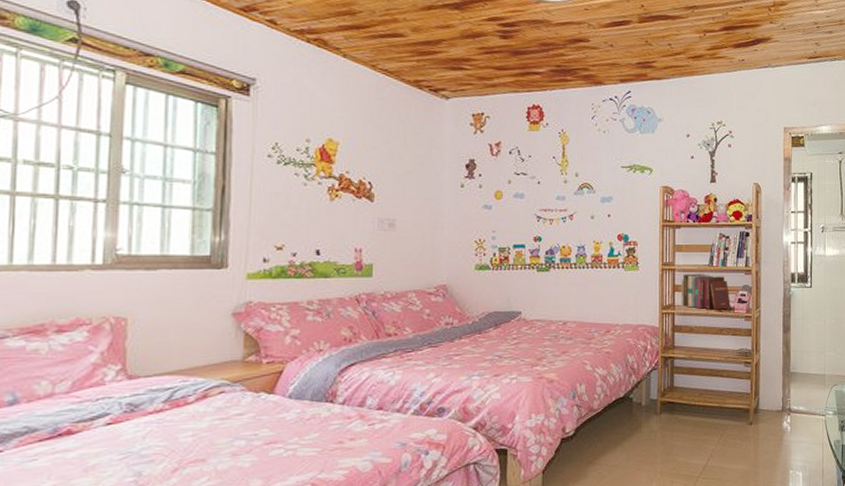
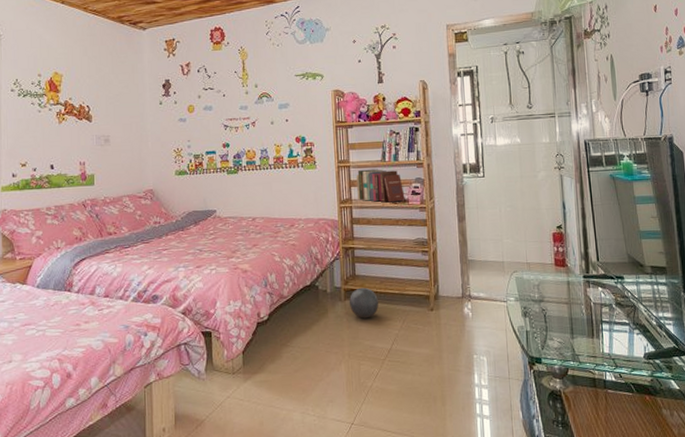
ball: none [666,400,696,433] -> present [349,287,378,319]

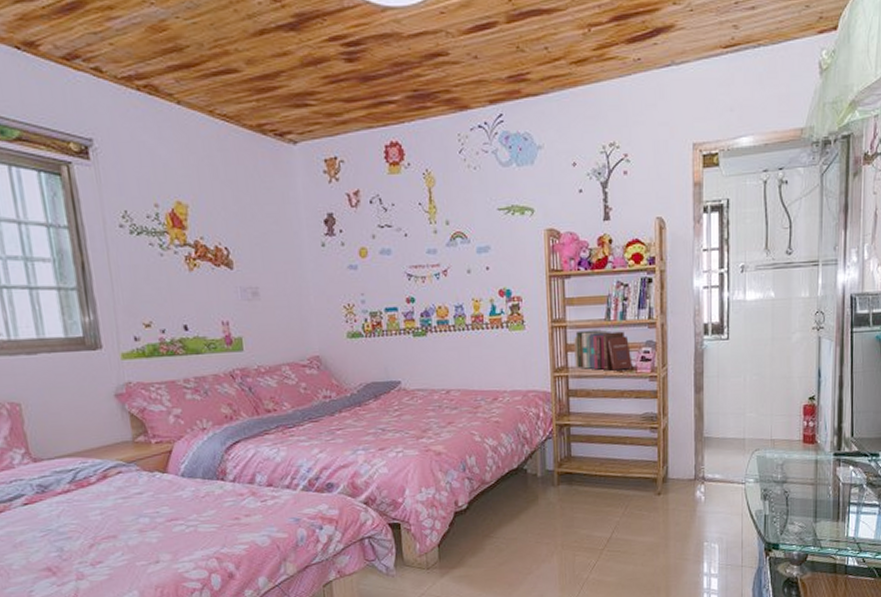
ball: present [349,287,378,319] -> none [564,470,597,505]

